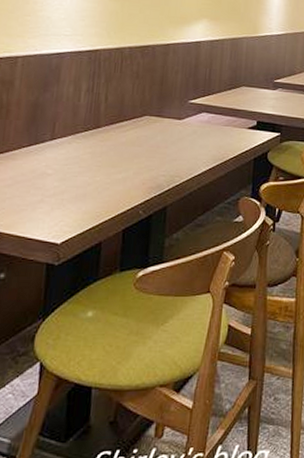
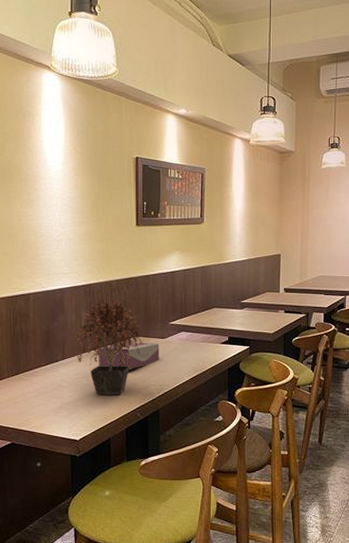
potted plant: none [68,67,158,187] -> present [74,298,144,395]
tissue box: none [96,122,175,156] -> present [98,342,159,370]

